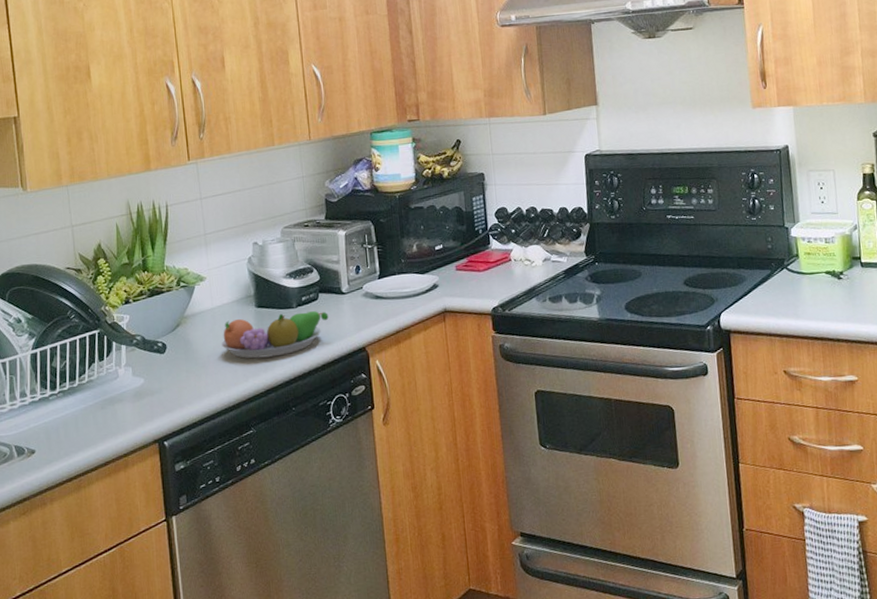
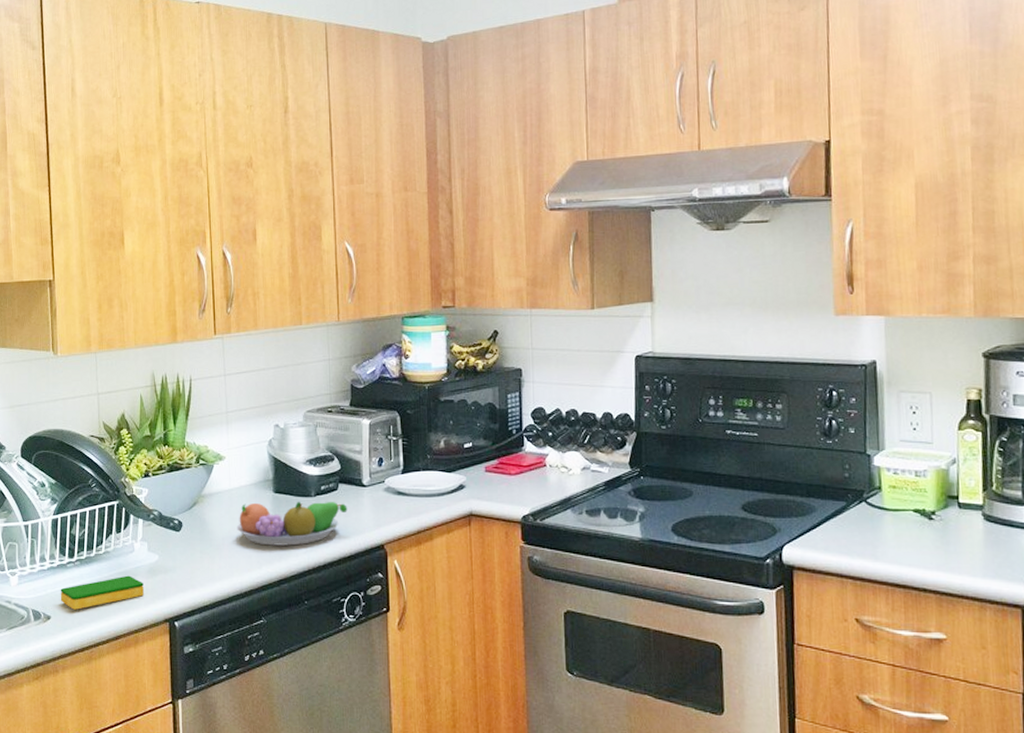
dish sponge: none [43,401,132,441] -> present [60,575,145,610]

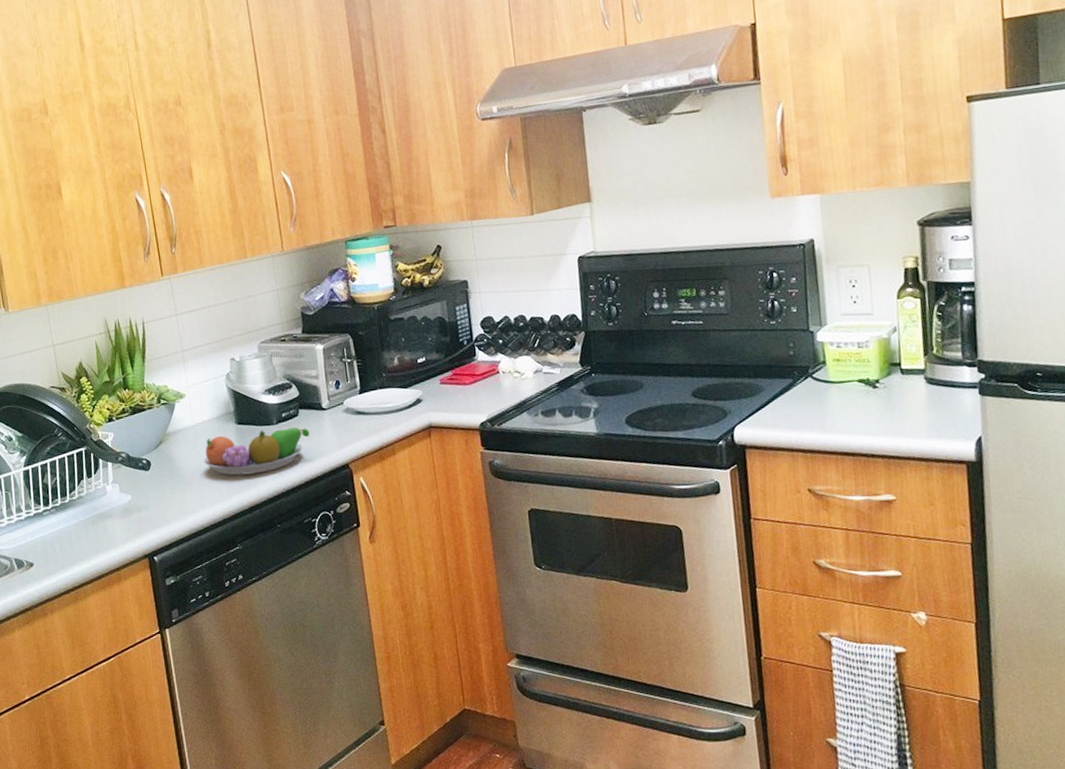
dish sponge: present [60,575,145,610] -> none [39,517,122,555]

